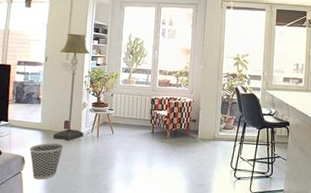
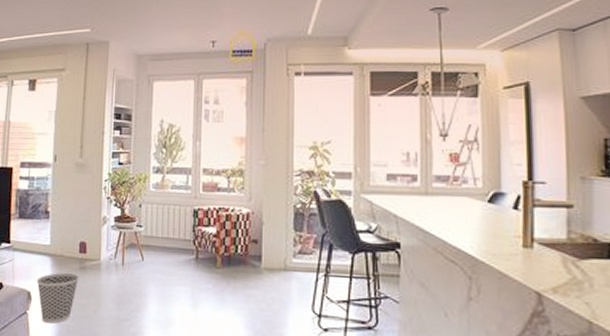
floor lamp: present [53,34,90,140] -> none [65,123,110,269]

